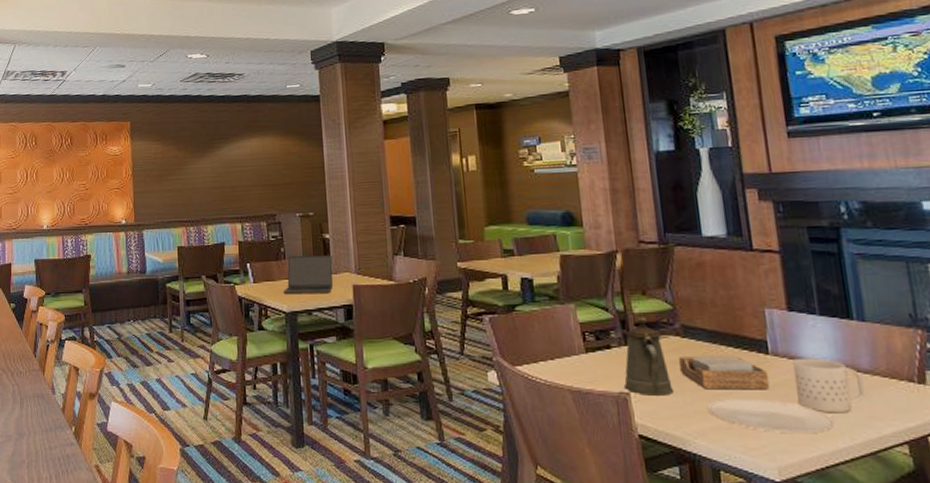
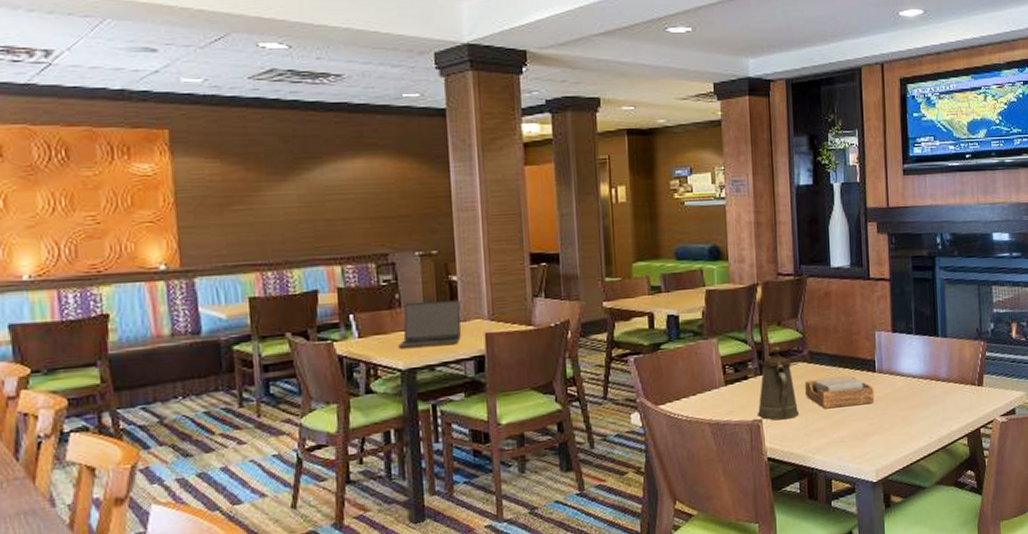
plate: present [707,398,836,434] -> none [825,412,920,440]
mug: present [793,358,865,414] -> none [893,372,942,418]

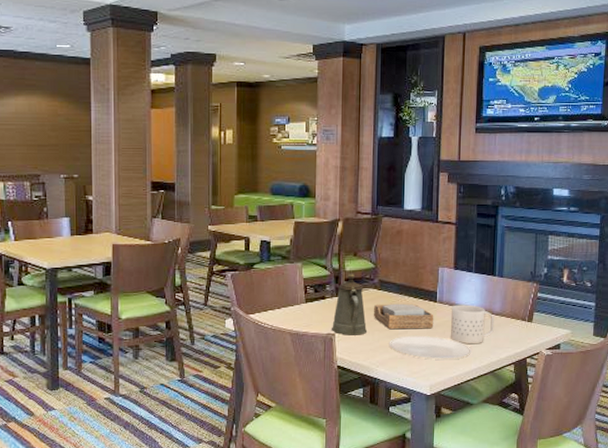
laptop: present [399,300,462,348] -> none [45,215,94,252]
plate: none [825,412,920,440] -> present [389,335,472,361]
mug: none [893,372,942,418] -> present [451,304,494,345]

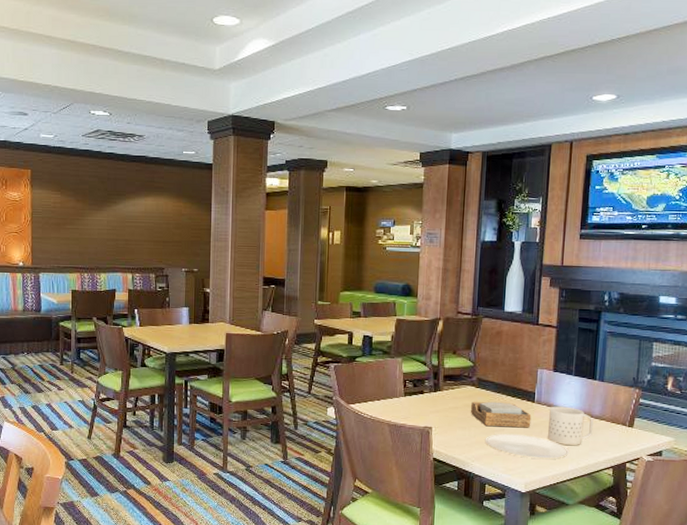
coffee pot: present [332,273,367,336] -> none [429,370,464,430]

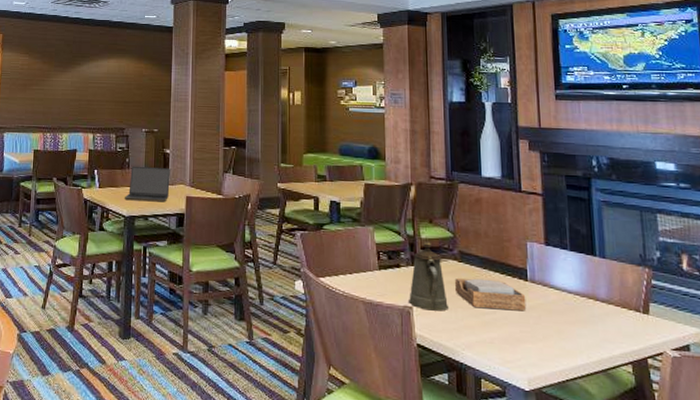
laptop: none [166,305,210,339] -> present [125,166,170,202]
coffee pot: none [429,370,464,430] -> present [409,241,448,311]
plate: present [485,433,570,460] -> none [475,316,577,351]
mug: present [548,406,593,446] -> none [546,286,601,335]

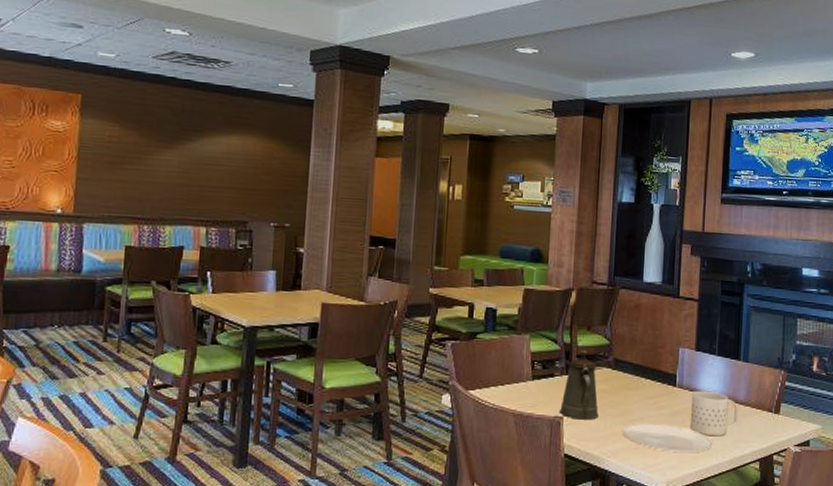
laptop: present [125,166,170,202] -> none [245,267,304,310]
napkin holder: present [454,278,527,312] -> none [606,385,673,417]
plate: none [475,316,577,351] -> present [622,423,714,454]
mug: none [546,286,601,335] -> present [691,390,738,437]

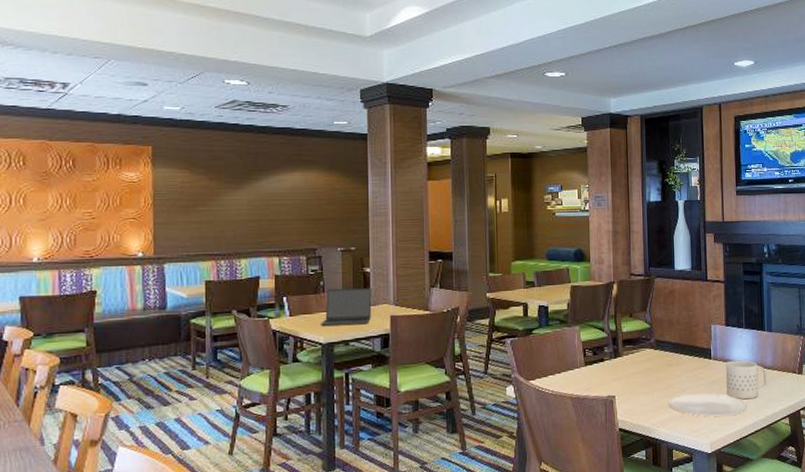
laptop: none [245,267,304,310] -> present [321,288,372,326]
coffee pot: present [560,348,599,420] -> none [612,334,646,397]

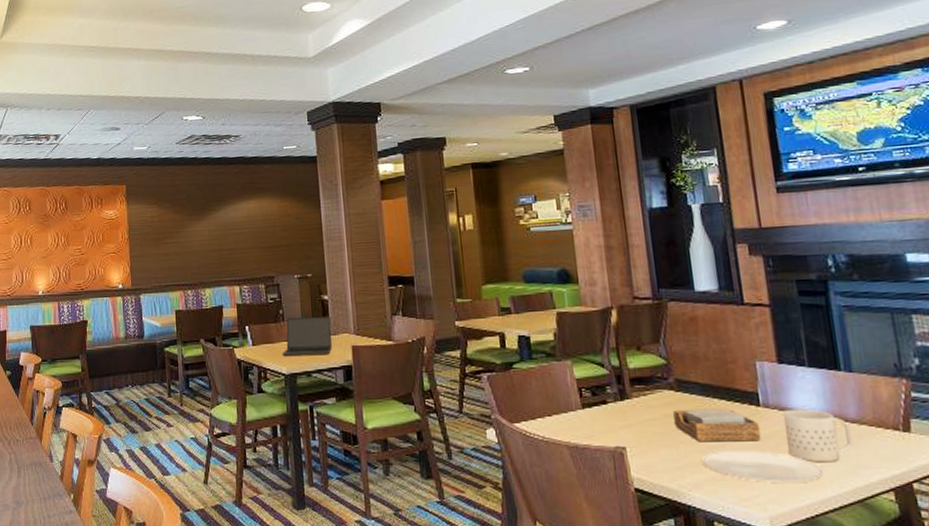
napkin holder: none [651,362,710,389] -> present [672,408,761,442]

